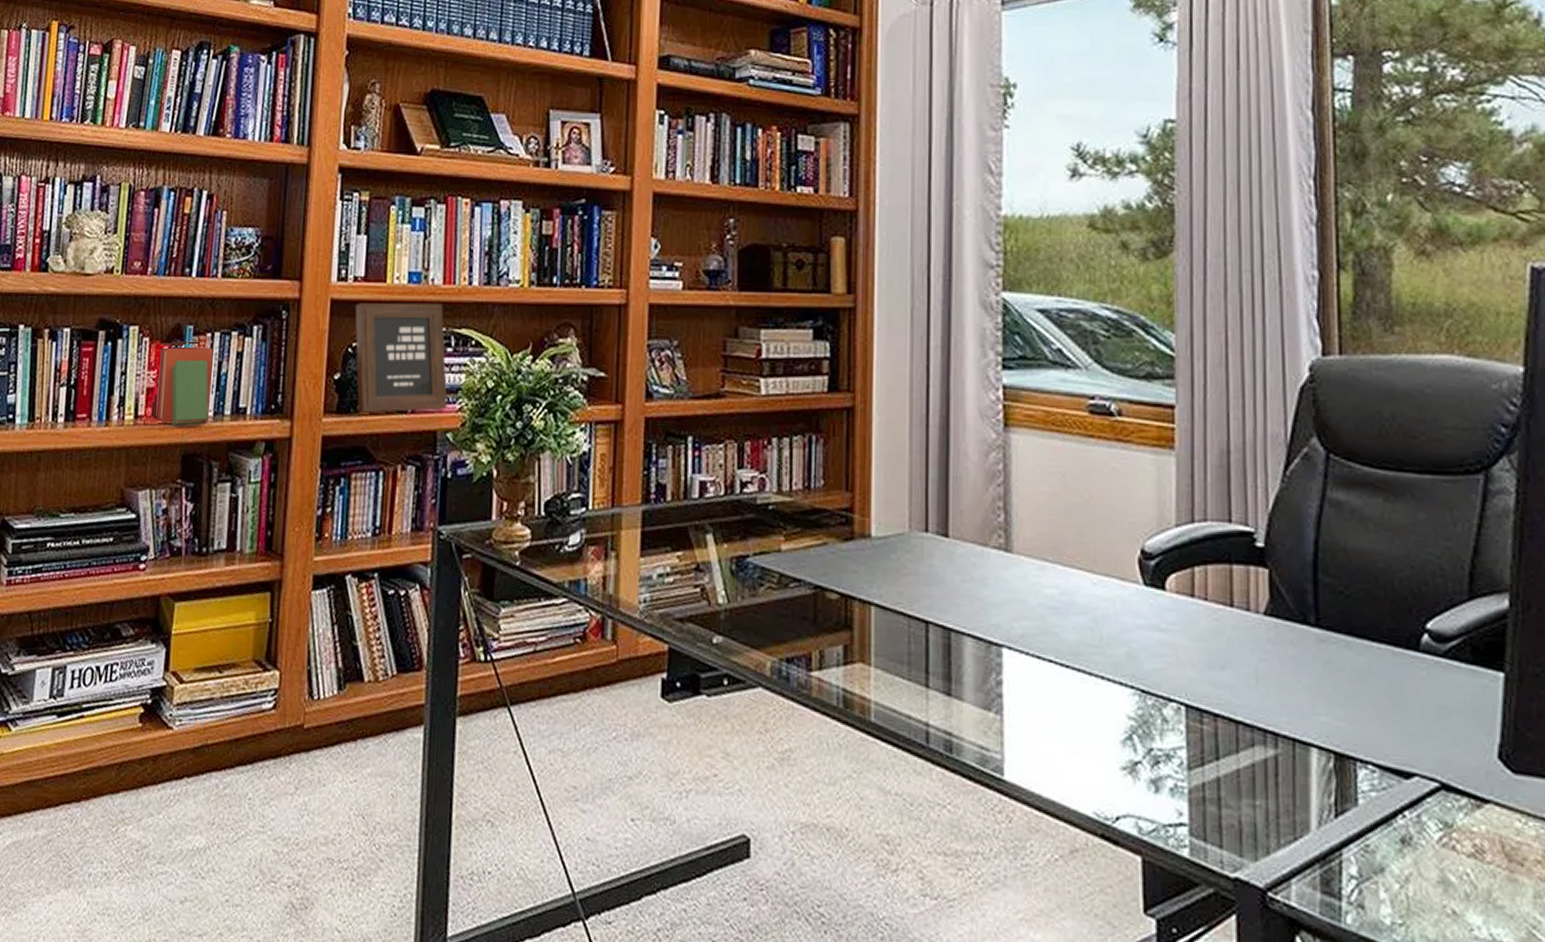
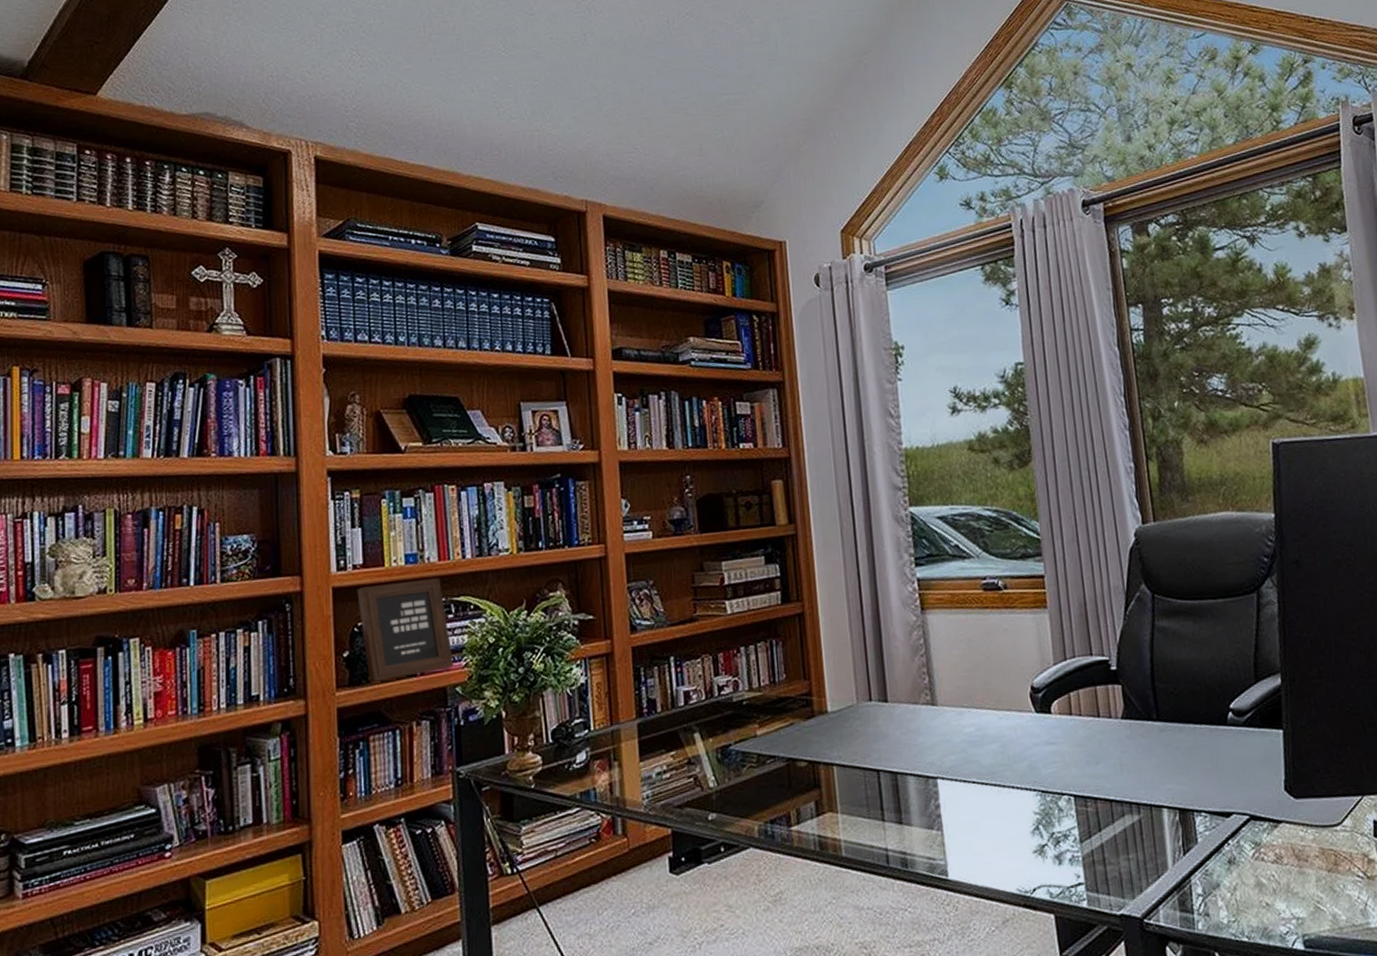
books: present [151,340,214,427] -> none [161,643,221,723]

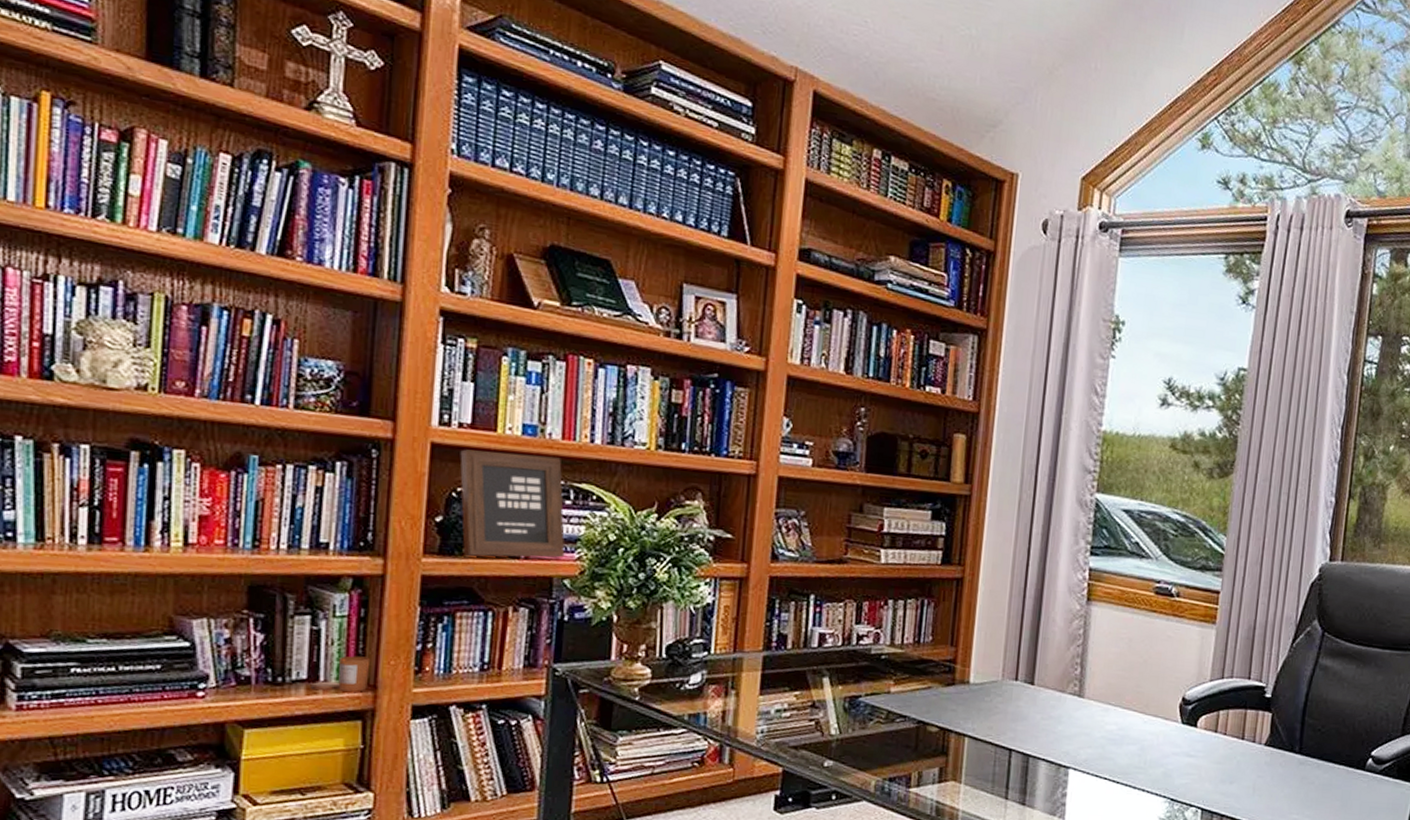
candle: none [256,792,304,833] -> present [310,655,371,693]

